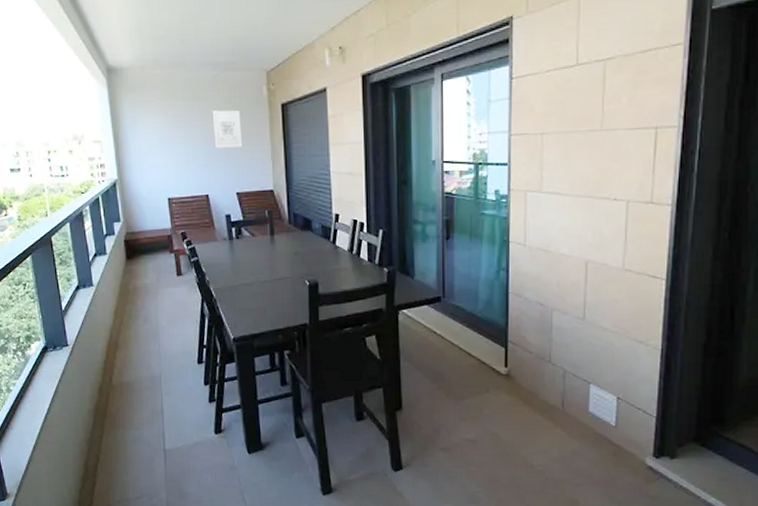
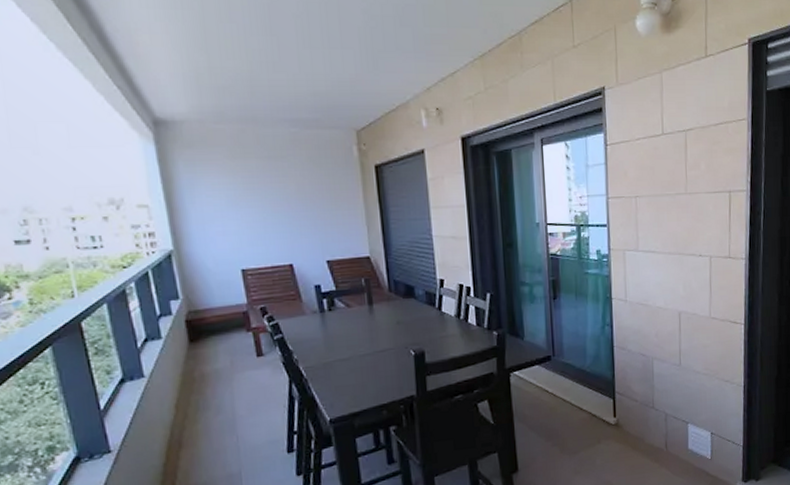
wall art: present [212,110,243,148] -> none [293,171,332,212]

